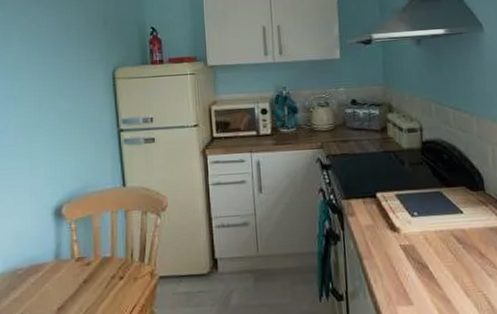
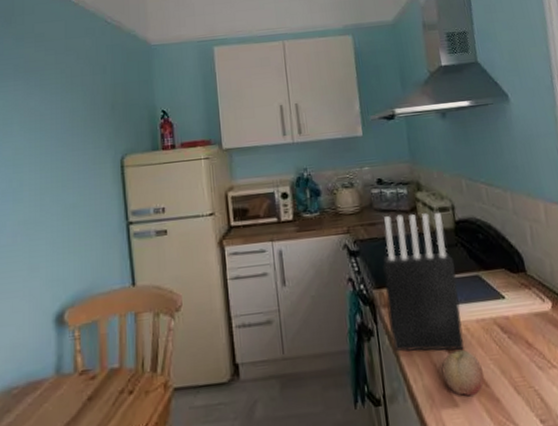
knife block: none [351,132,422,257] -> present [382,212,464,352]
fruit: none [400,256,438,297] -> present [441,349,484,397]

